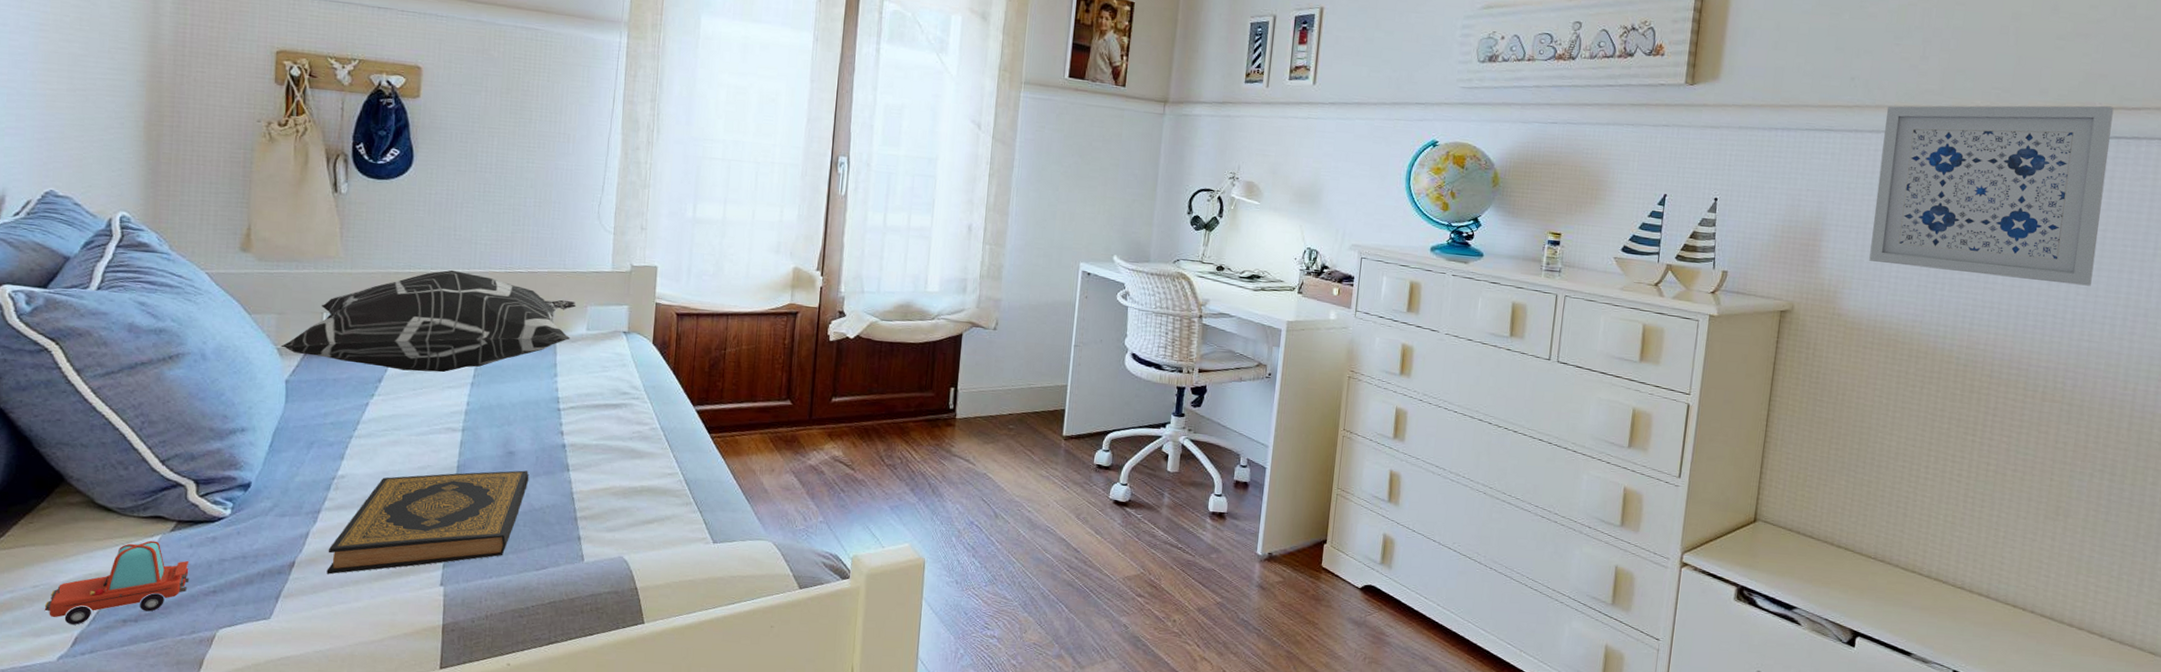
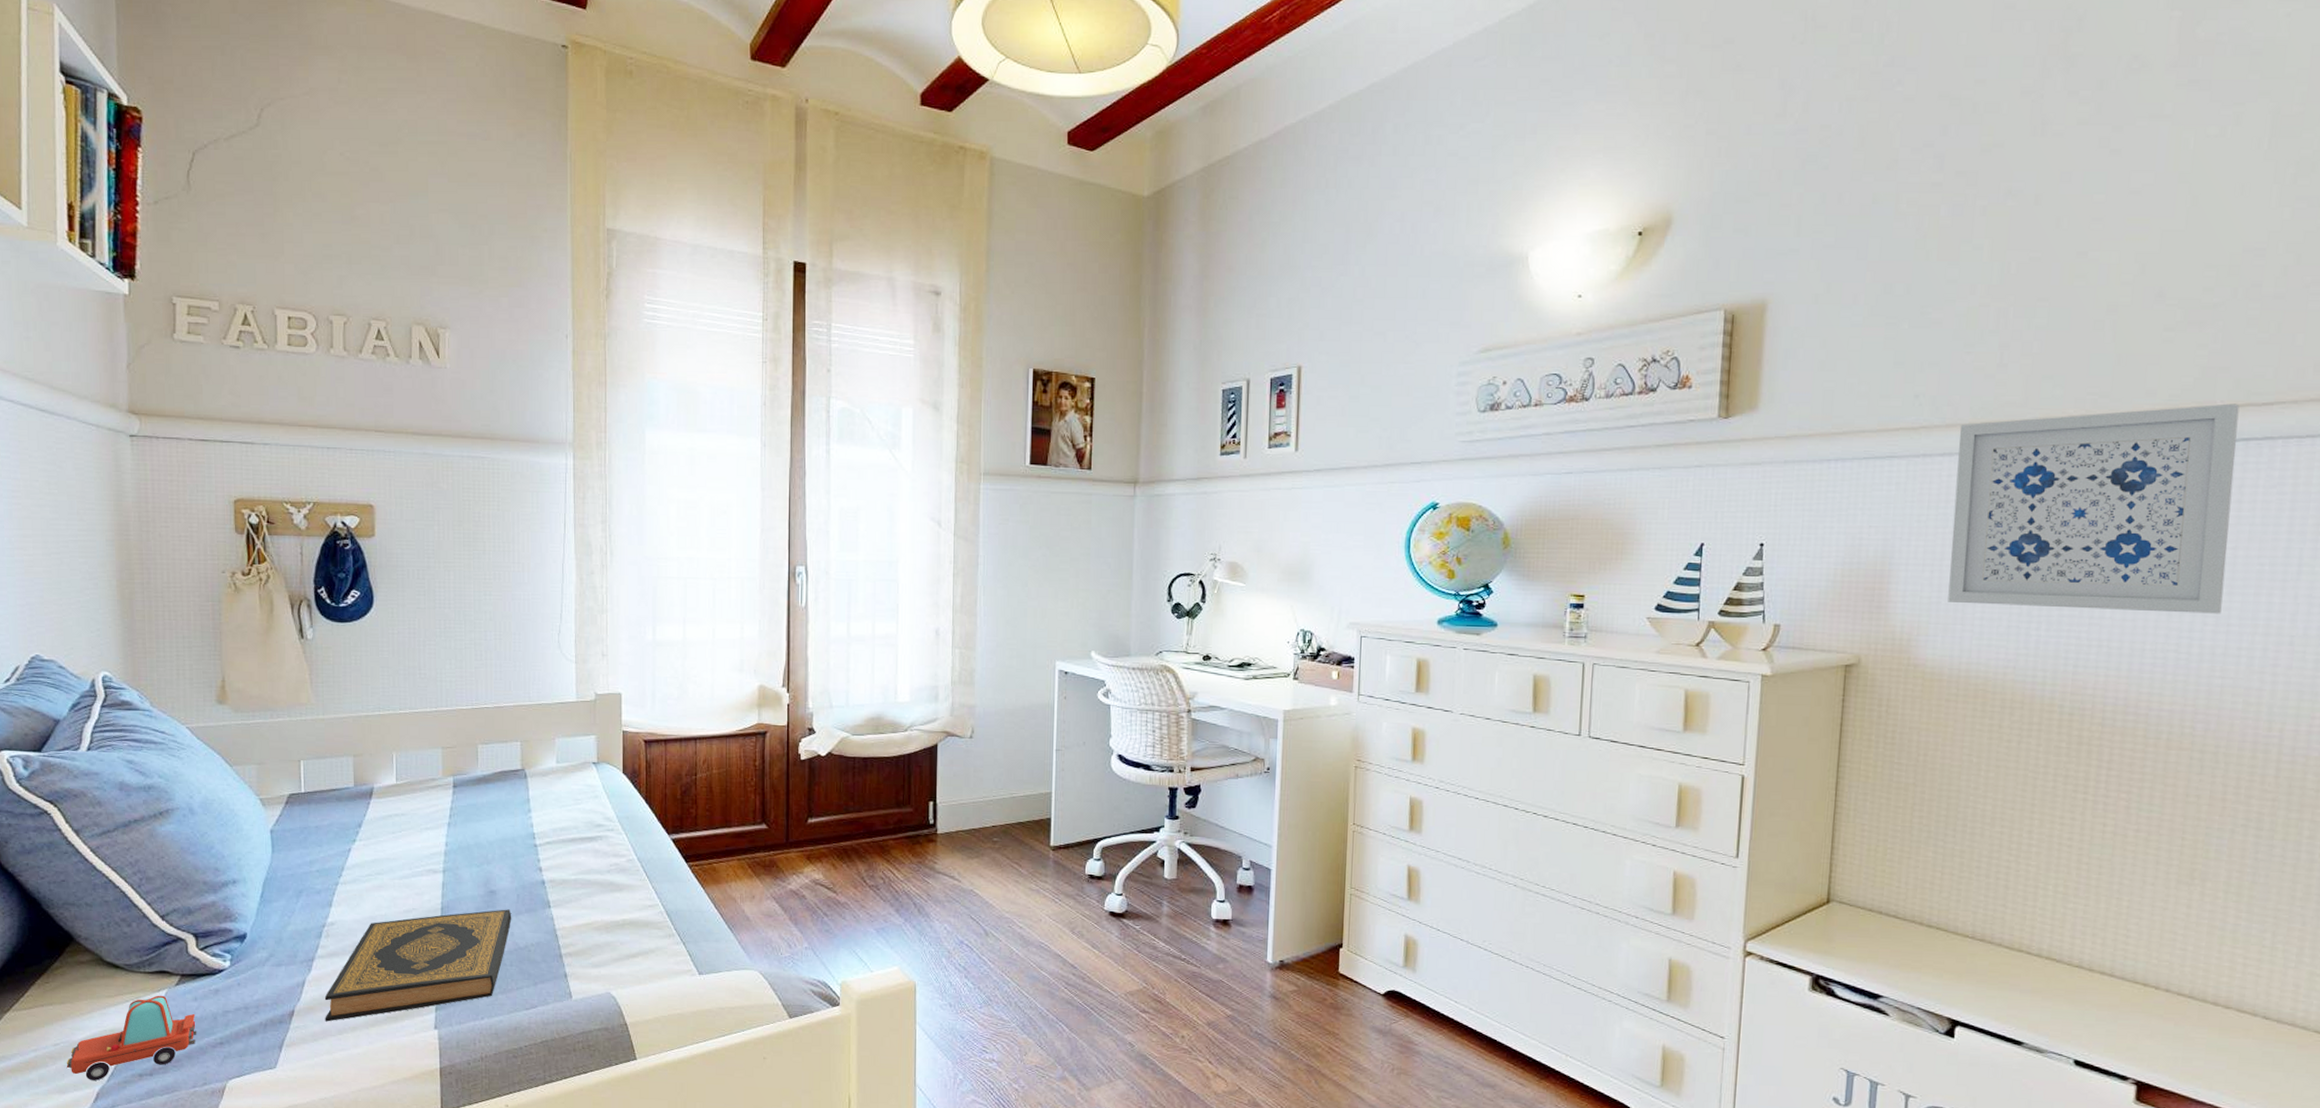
decorative pillow: present [280,270,577,373] -> none [263,709,544,815]

